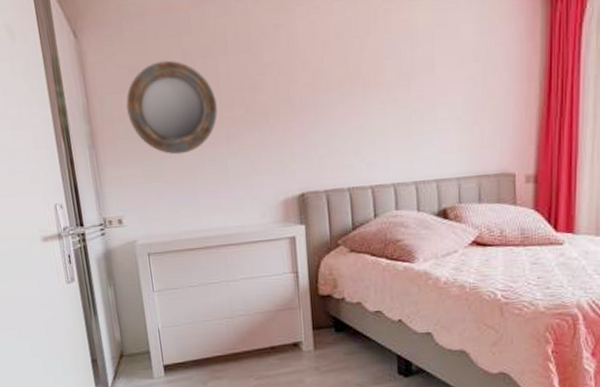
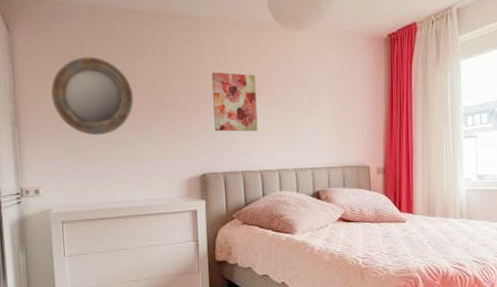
wall art: none [308,63,367,141] -> present [211,72,258,132]

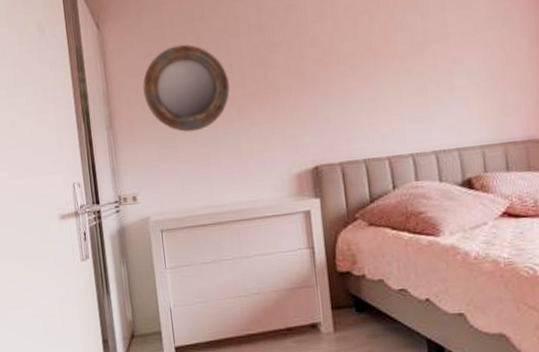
wall art: present [211,72,258,132] -> none [318,37,381,113]

